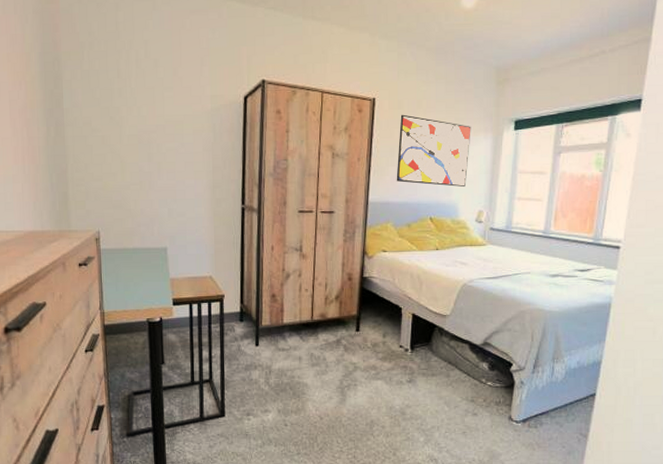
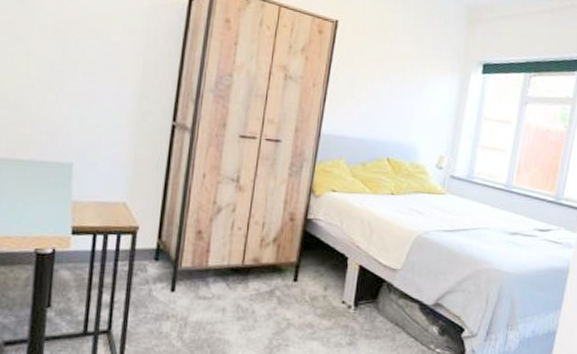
wall art: present [396,114,471,187] -> none [353,42,438,128]

